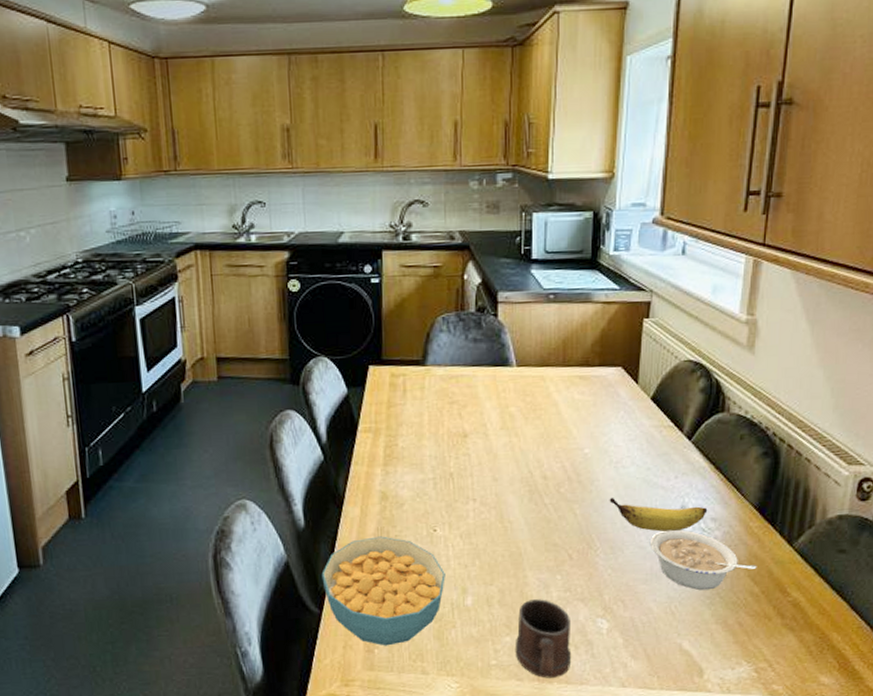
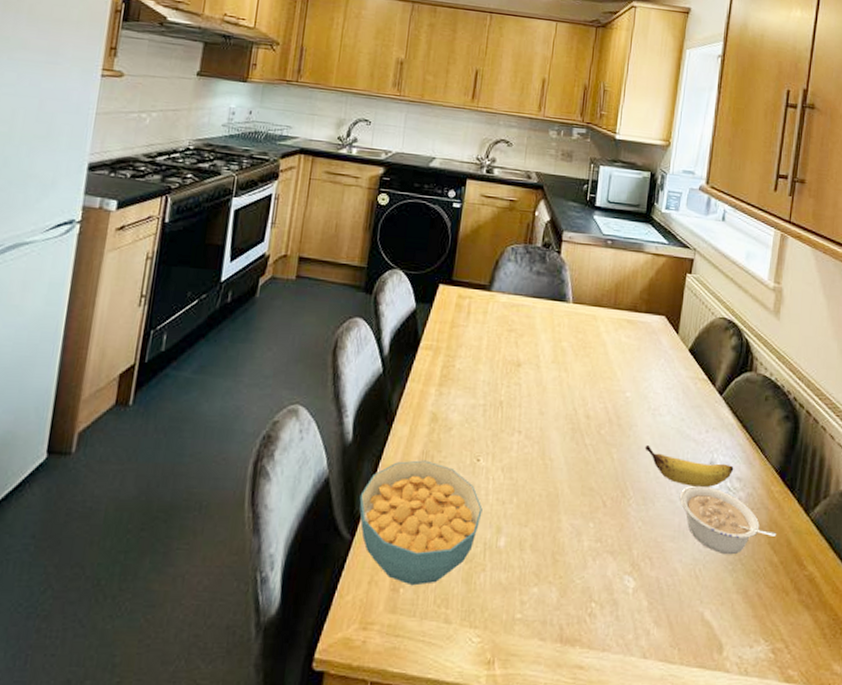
mug: present [515,599,572,678] -> none [541,547,599,640]

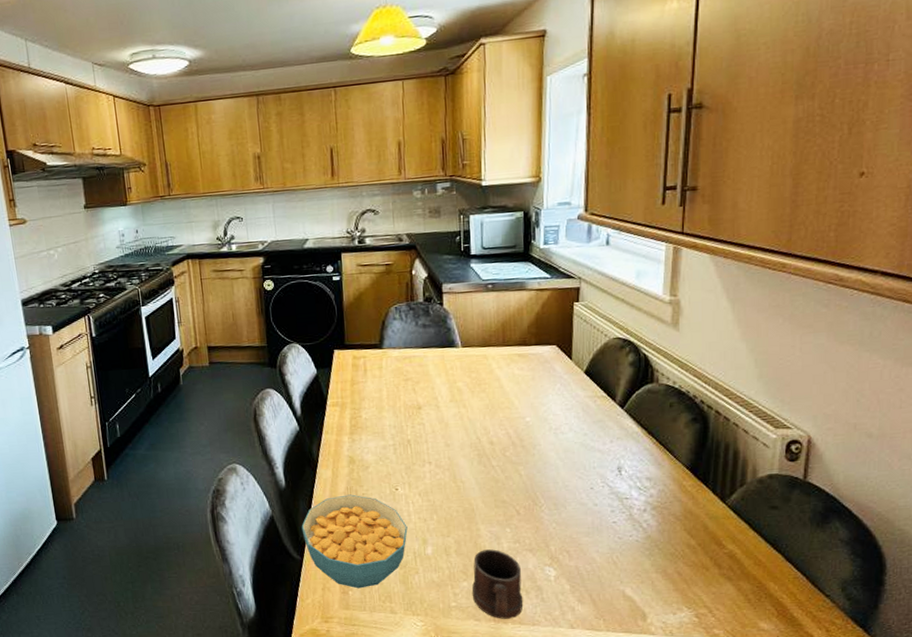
mug: none [541,547,599,640] -> present [472,549,523,619]
banana: present [645,444,734,488] -> none [550,459,643,491]
legume: present [680,485,777,555] -> none [591,488,693,543]

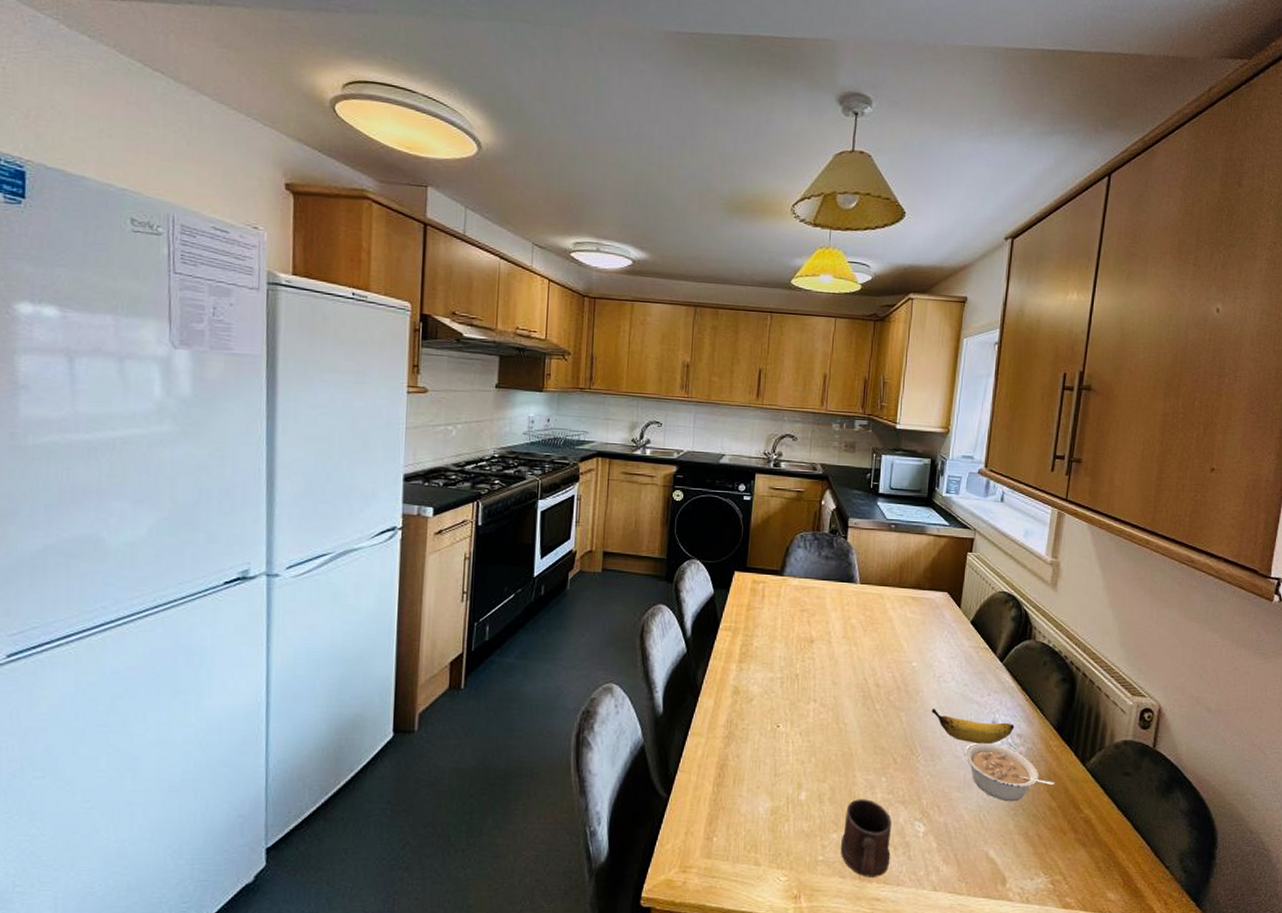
cereal bowl: present [301,494,408,589] -> none [673,728,784,835]
banana: none [550,459,643,491] -> present [931,708,1015,745]
legume: none [591,488,693,543] -> present [965,742,1055,802]

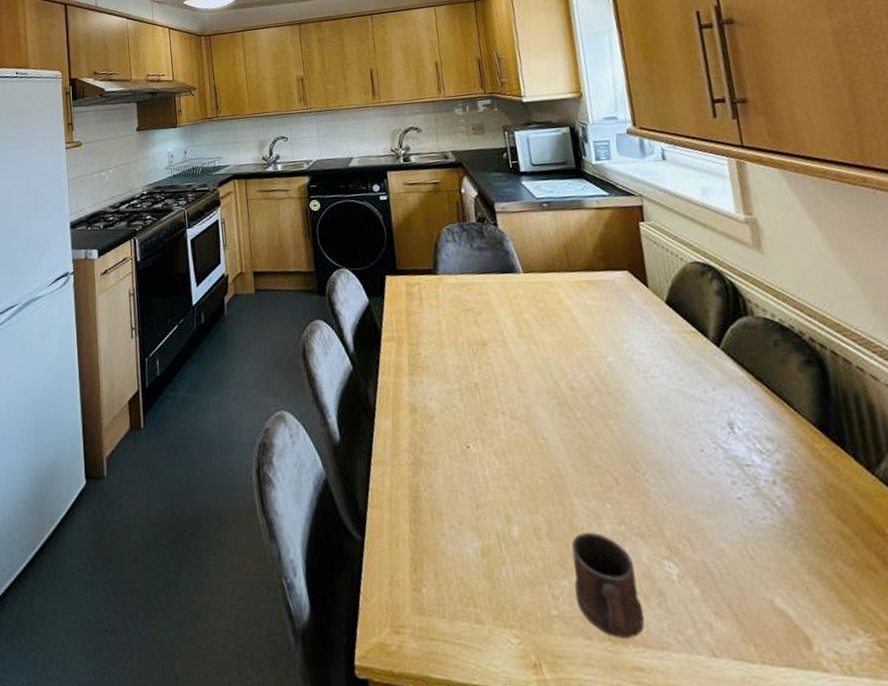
banana: present [931,708,1015,745] -> none [645,411,760,454]
legume: present [965,742,1055,802] -> none [703,450,839,529]

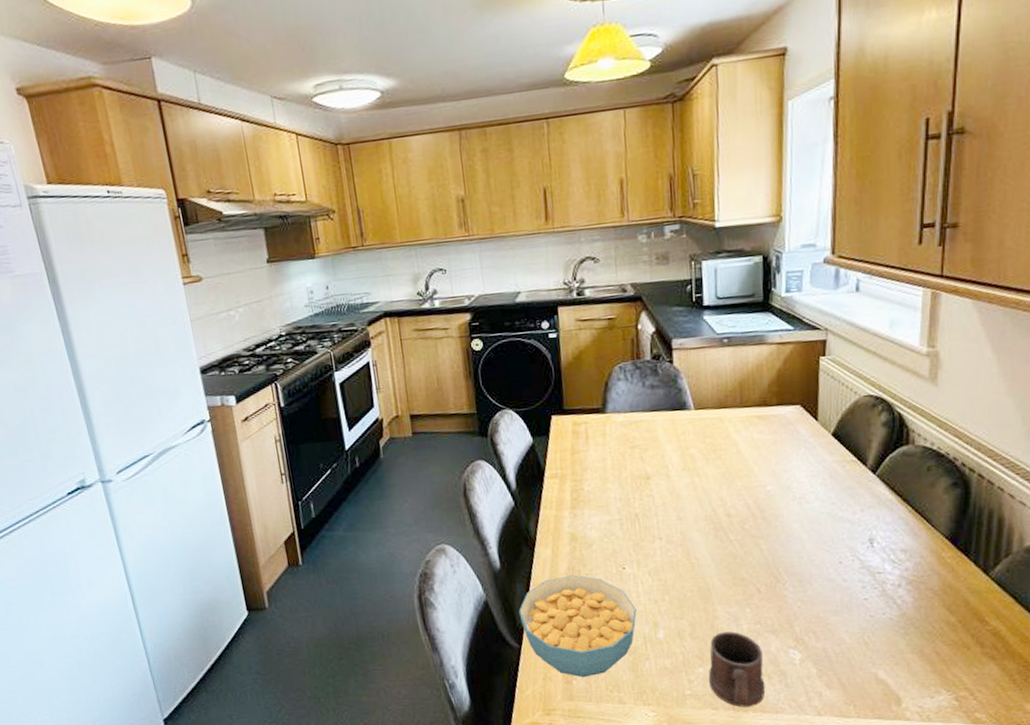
cereal bowl: none [360,452,487,585] -> present [518,575,637,678]

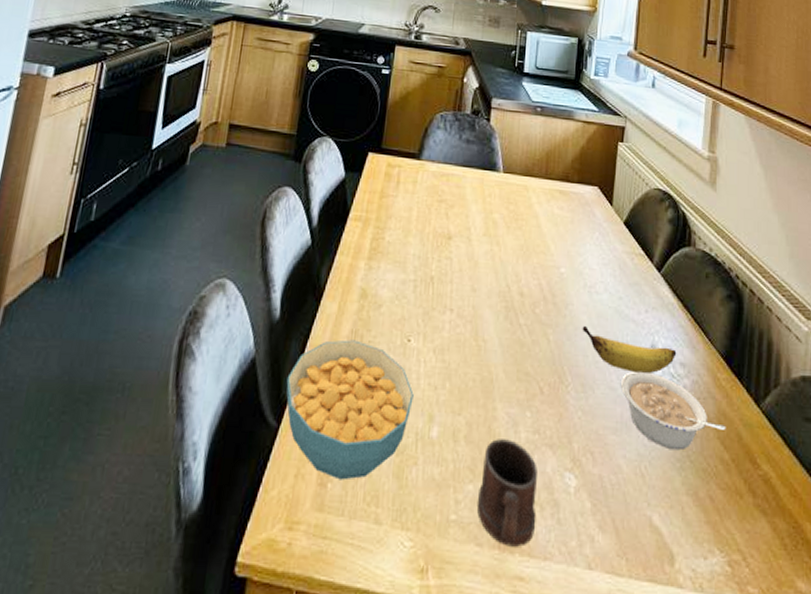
banana: none [794,531,897,565] -> present [582,325,677,374]
legume: none [839,562,952,621] -> present [621,371,726,451]

